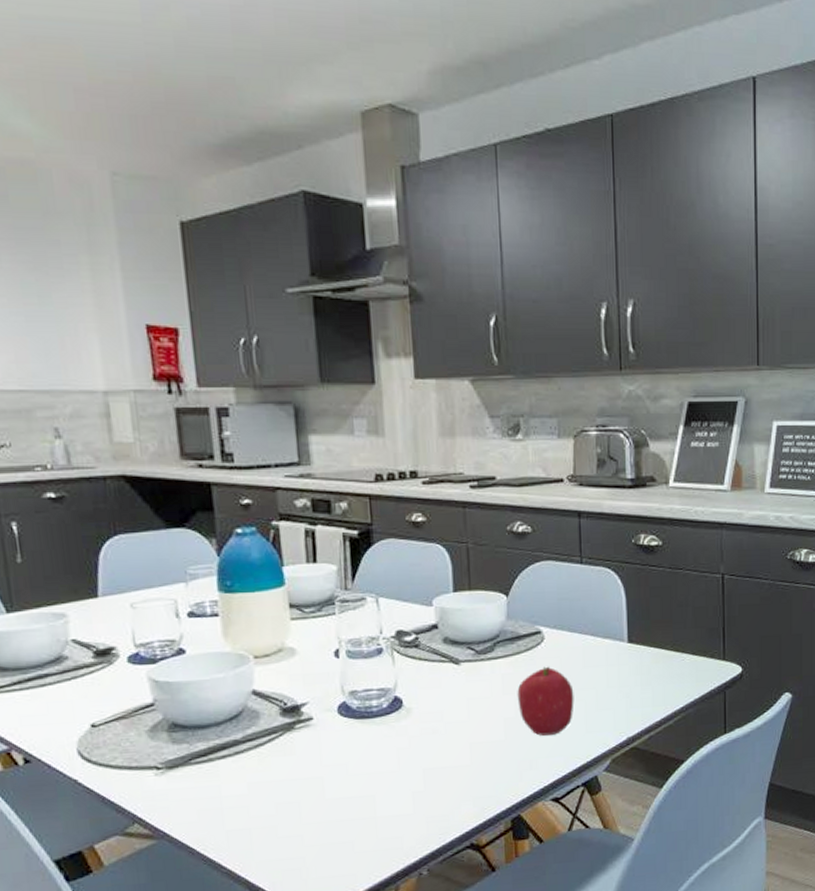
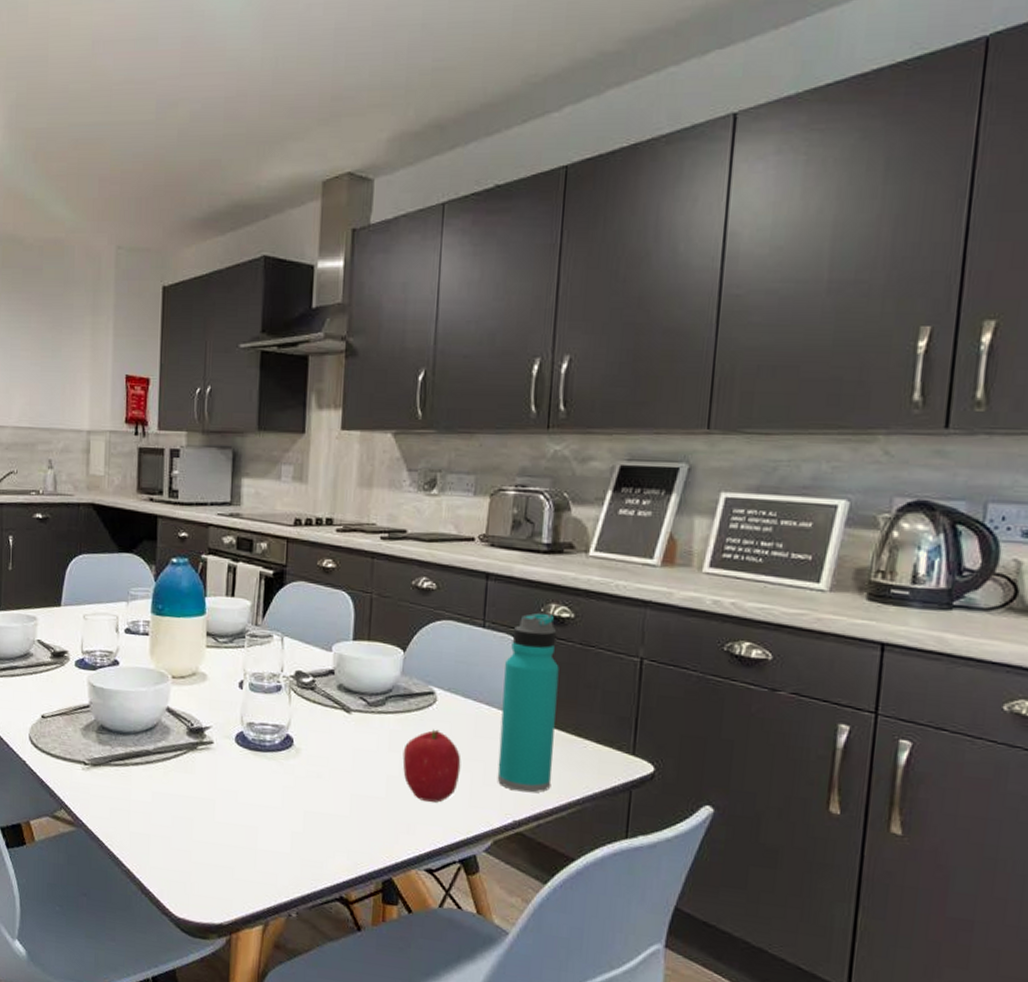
water bottle: none [605,543,658,710] -> present [497,612,559,793]

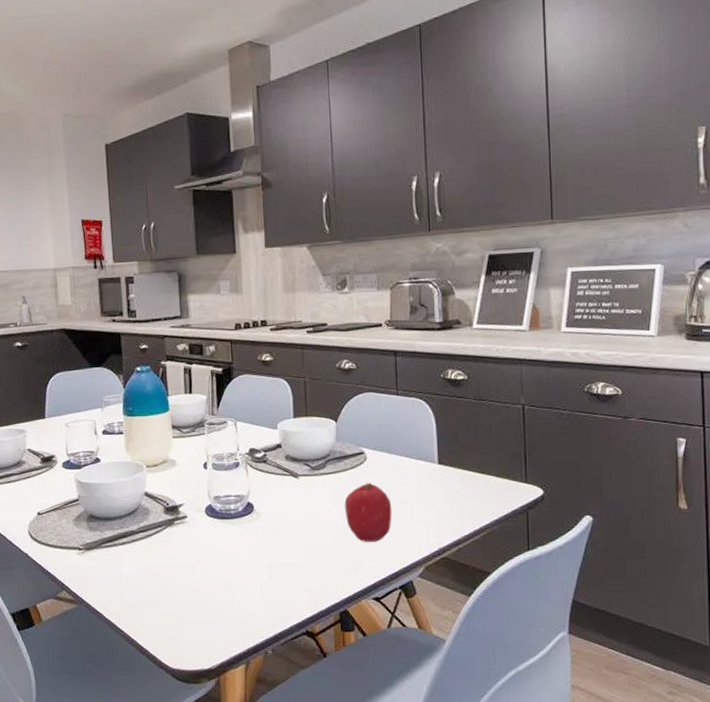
water bottle: present [497,612,559,793] -> none [418,378,465,524]

